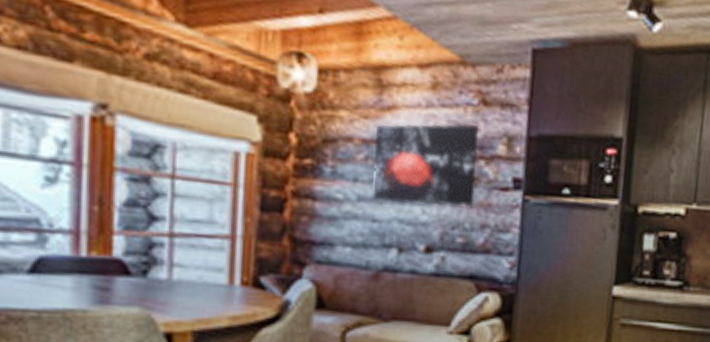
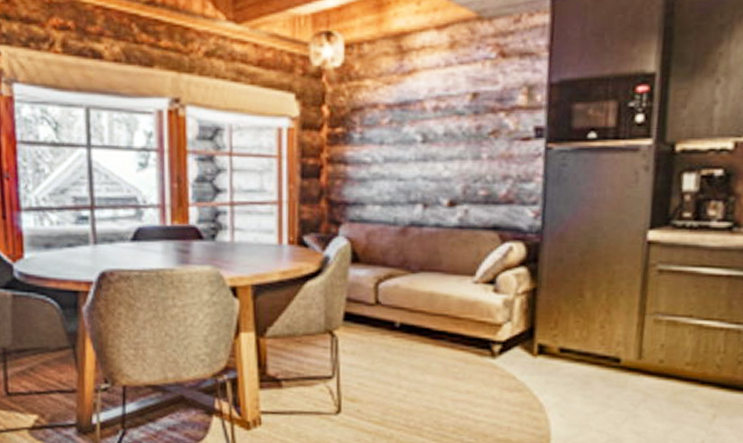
wall art: present [372,123,478,207] -> none [397,79,497,161]

